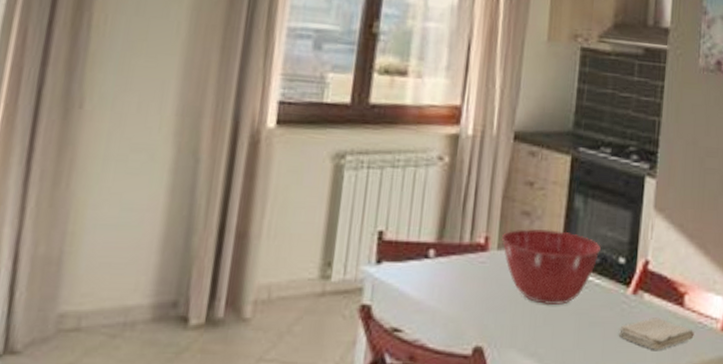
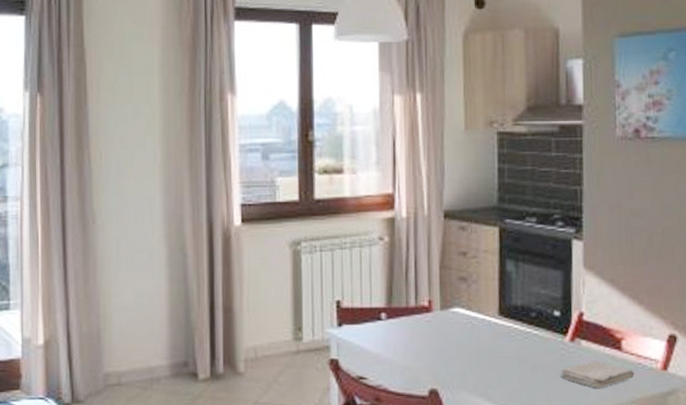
mixing bowl: present [502,228,601,306] -> none [444,290,535,354]

